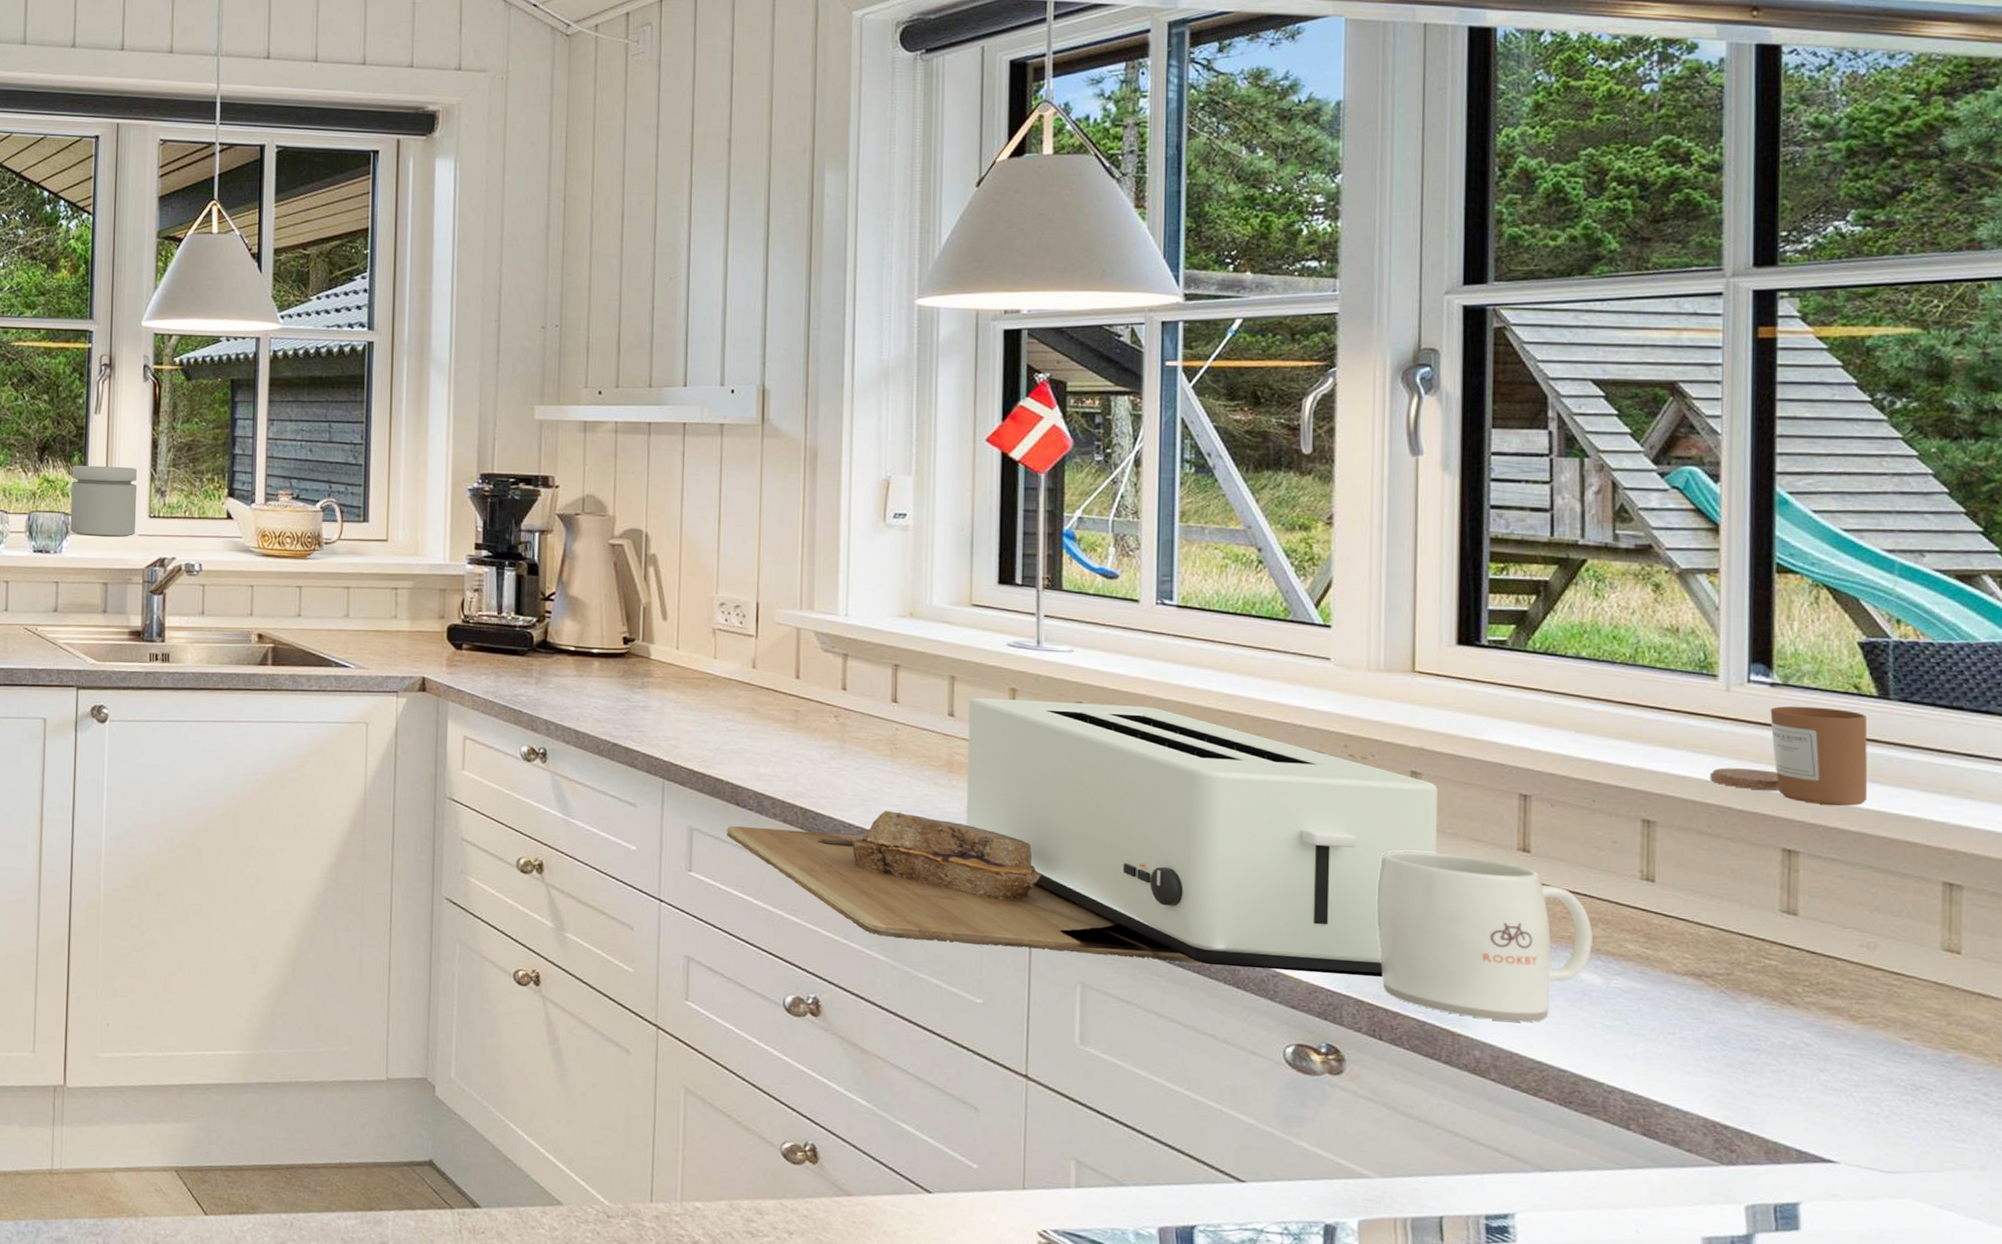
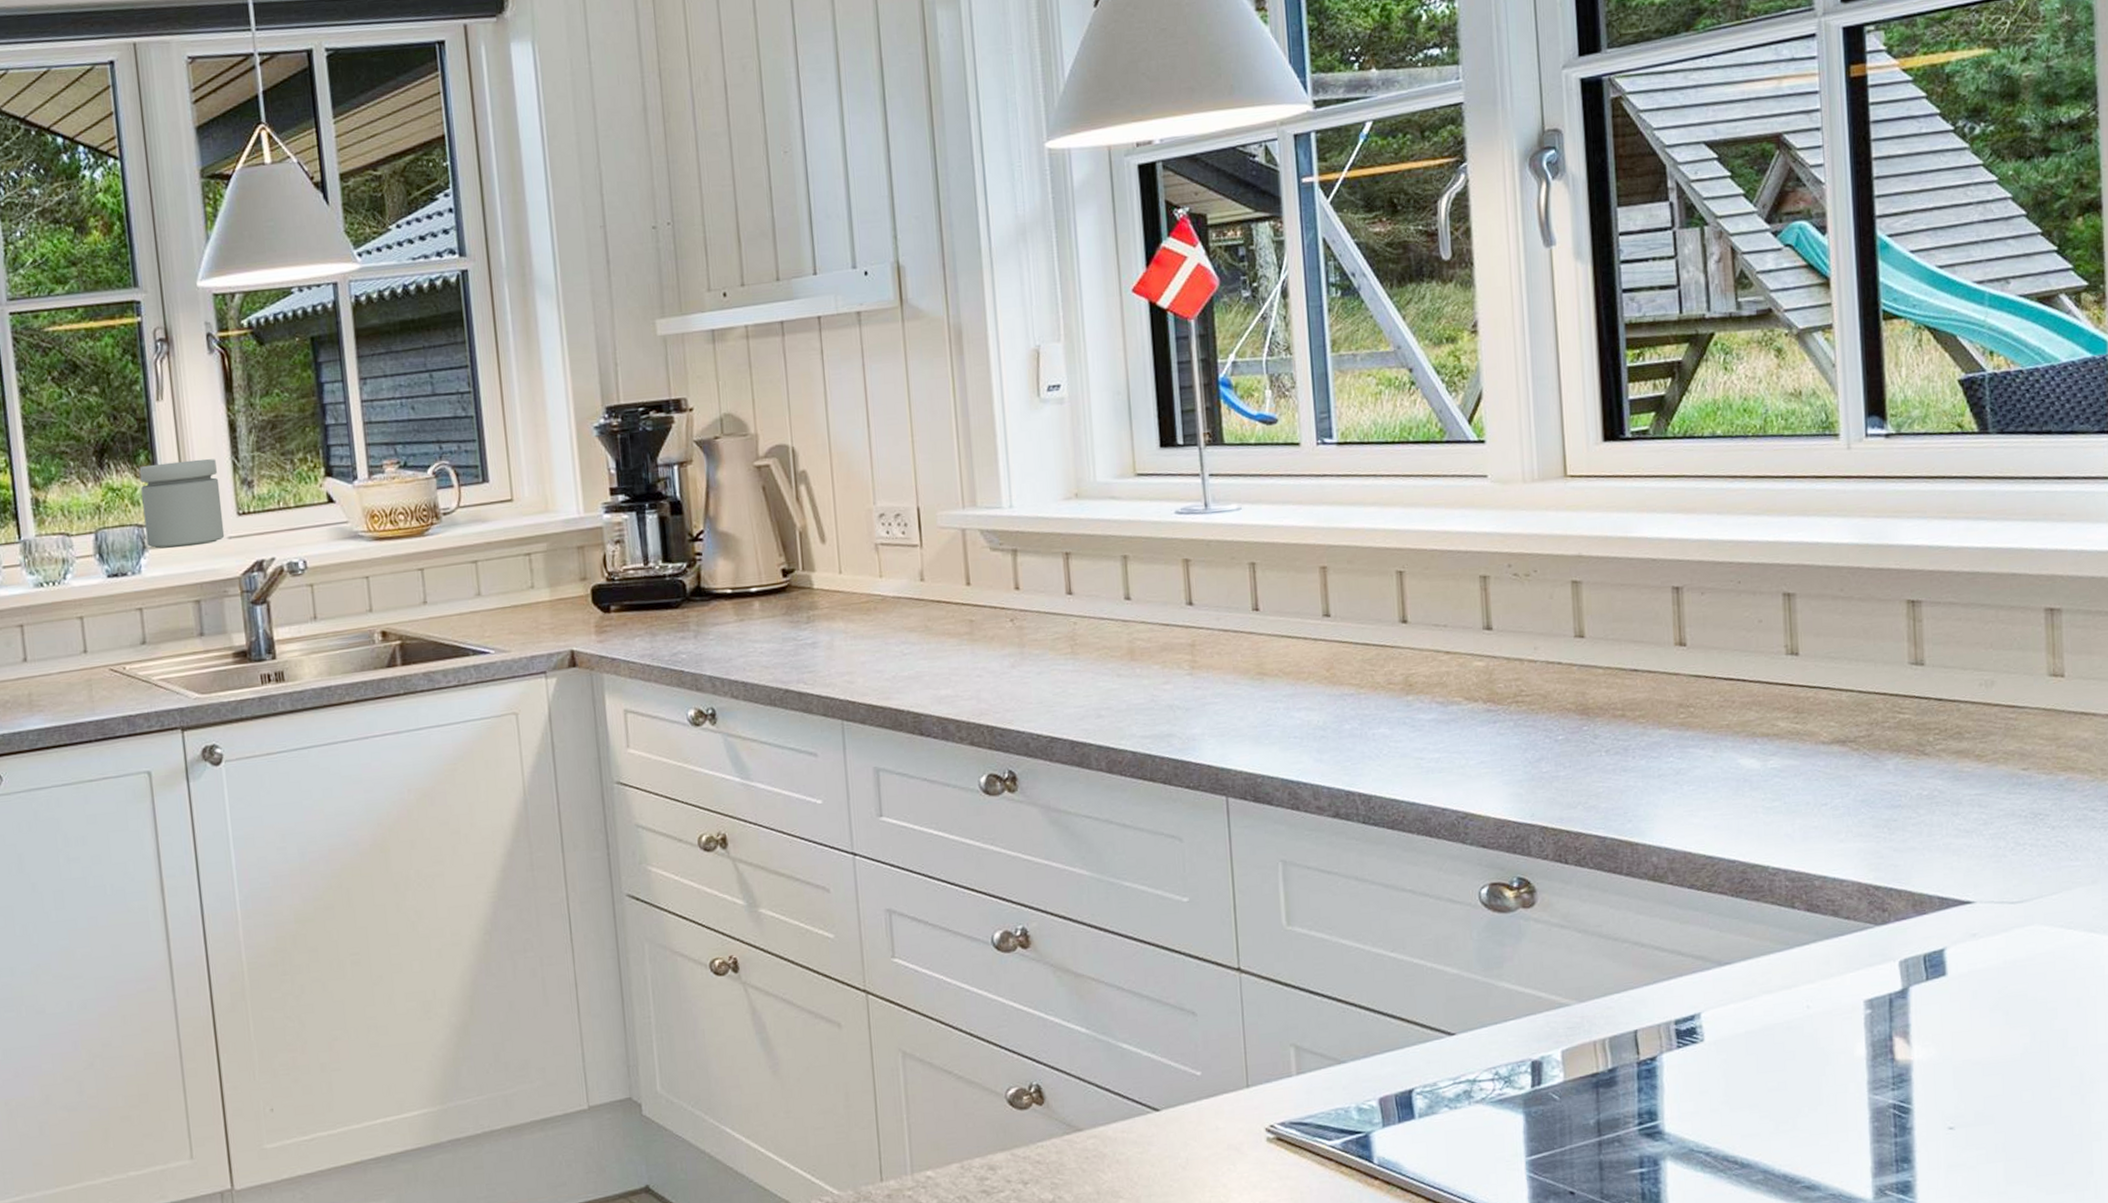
cutting board: present [726,811,1200,964] -> none [913,712,1393,850]
toaster: present [966,697,1439,978] -> none [1144,556,1602,819]
mug: present [1376,851,1593,1022] -> none [1550,659,1749,824]
candle: present [1710,706,1868,806] -> none [1839,450,1976,551]

